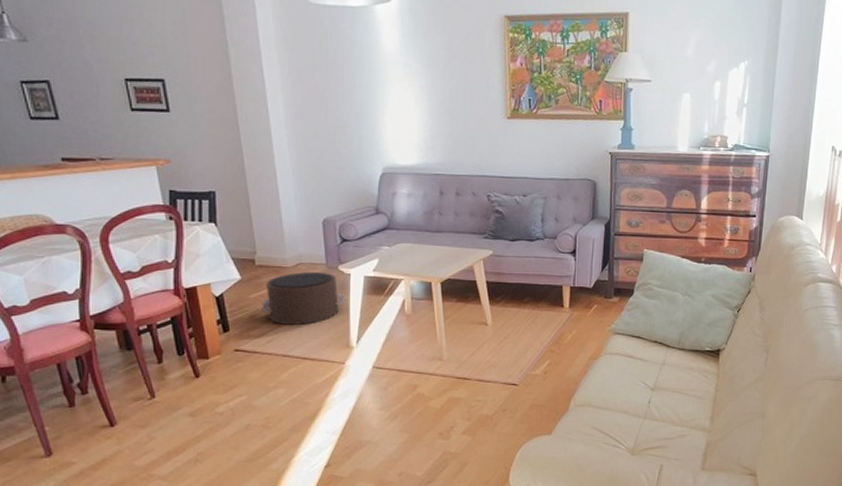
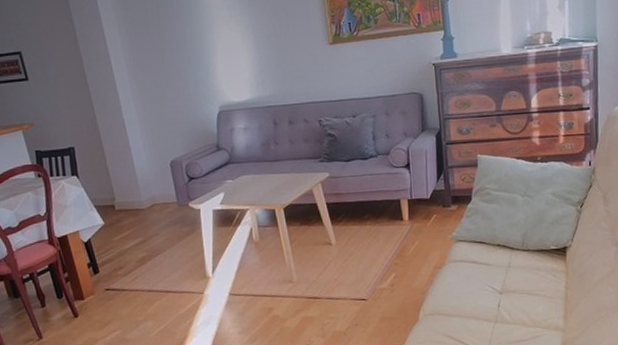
pouf: present [260,272,346,325] -> none [124,210,199,262]

